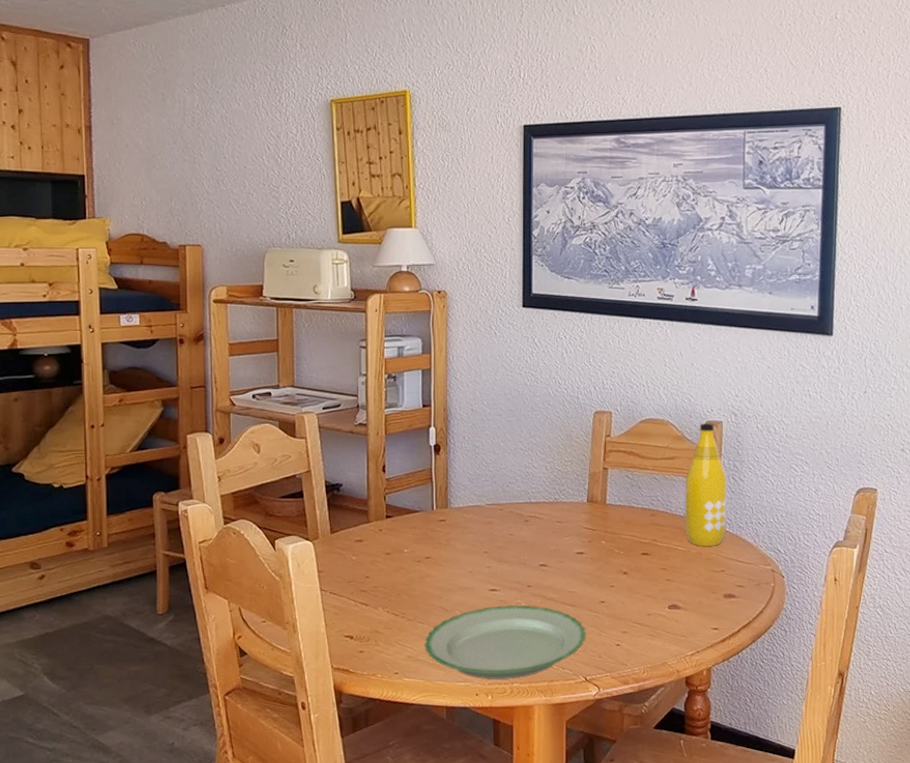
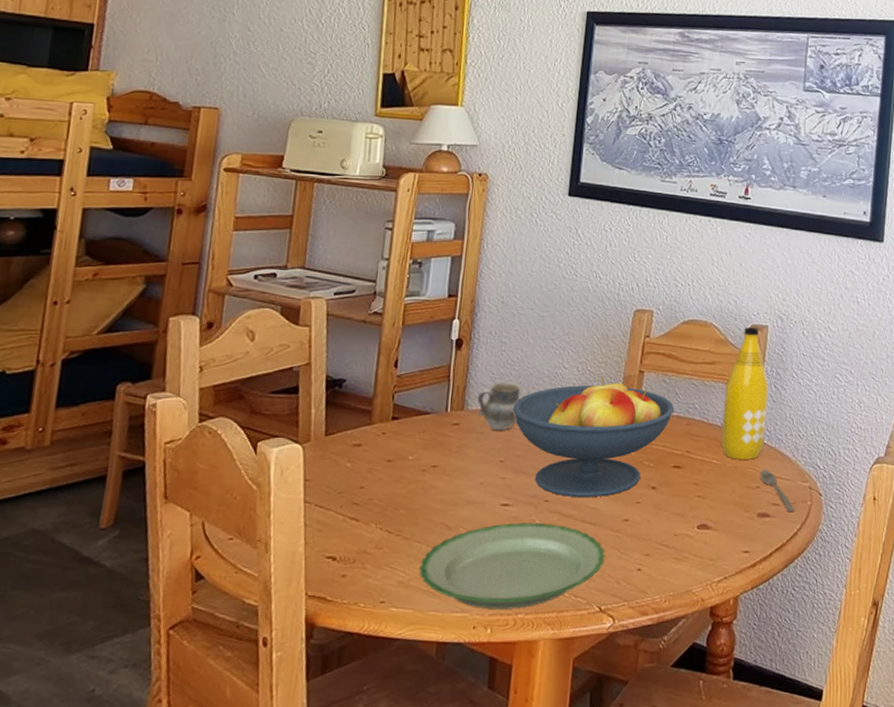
cup: none [458,481,496,526] -> present [477,381,521,431]
fruit bowl: none [491,475,639,583] -> present [512,377,675,498]
spoon: none [724,555,759,593] -> present [760,470,794,513]

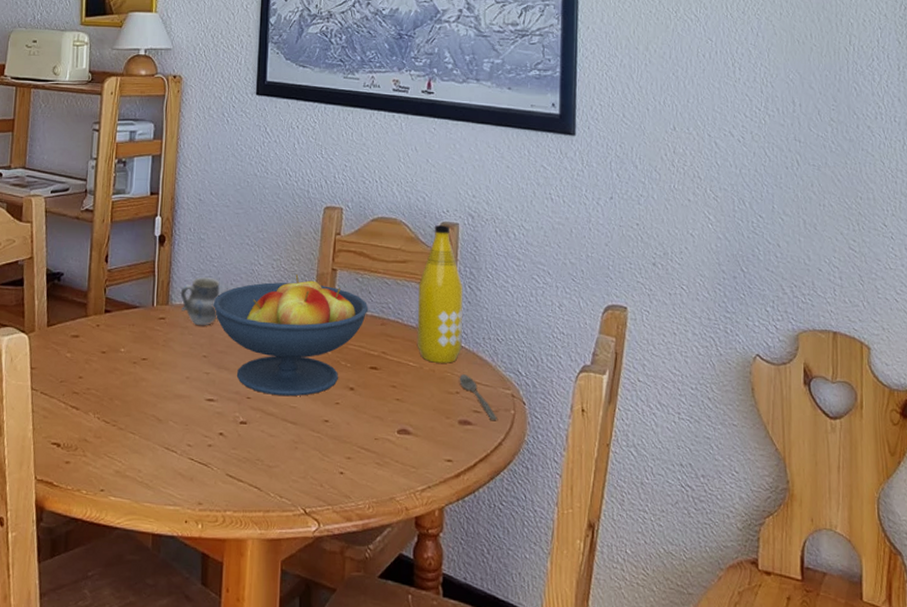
plate: present [419,522,605,610] -> none [134,418,308,506]

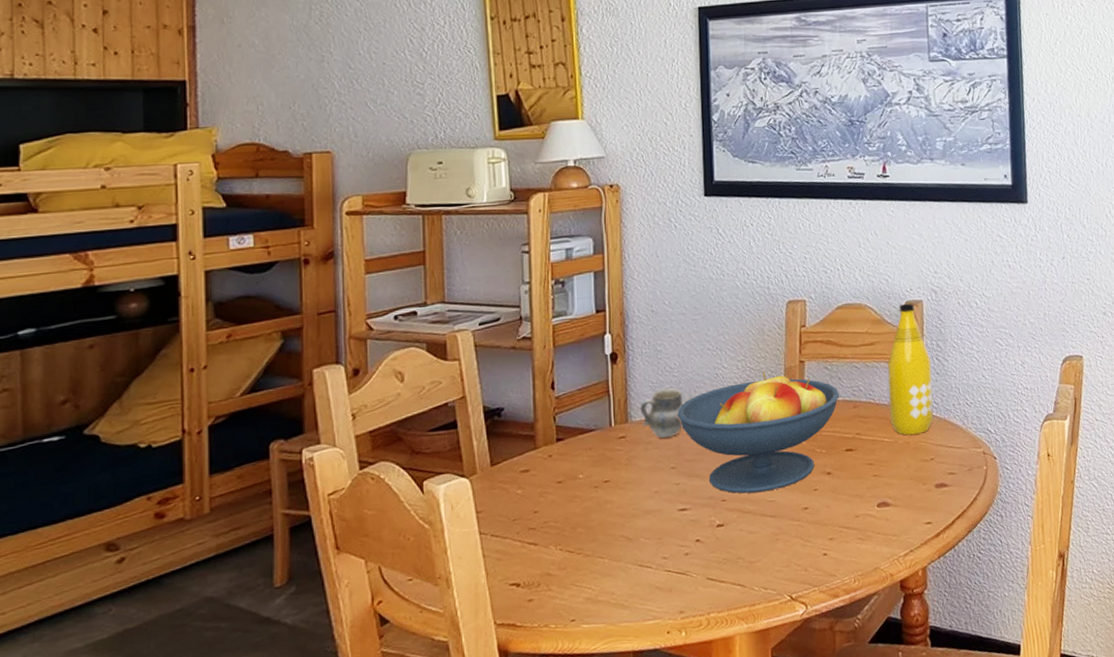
spoon: present [459,374,497,421] -> none [933,441,971,479]

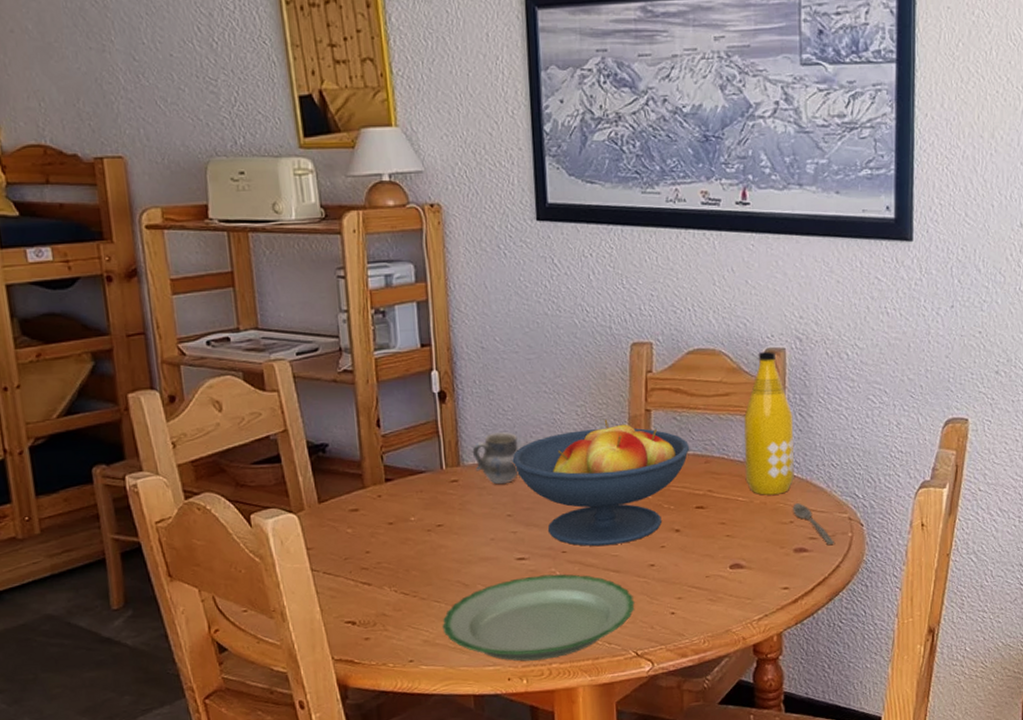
plate: none [605,522,790,613] -> present [442,574,635,661]
spoon: none [933,441,971,479] -> present [793,503,834,546]

